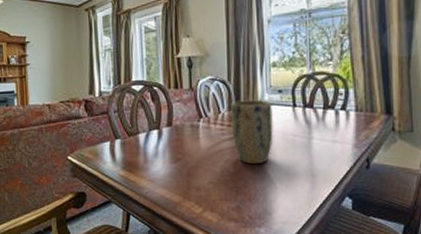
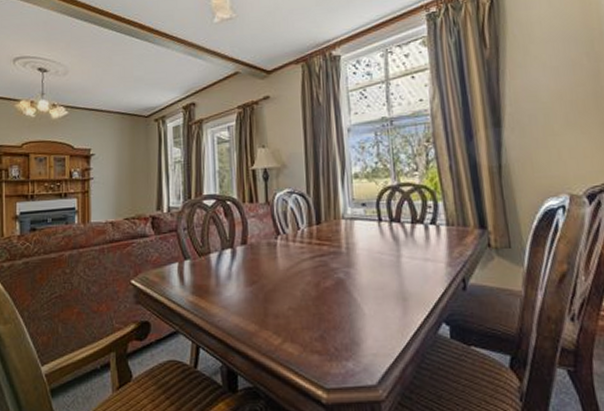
plant pot: present [230,99,273,164] -> none [310,214,358,286]

